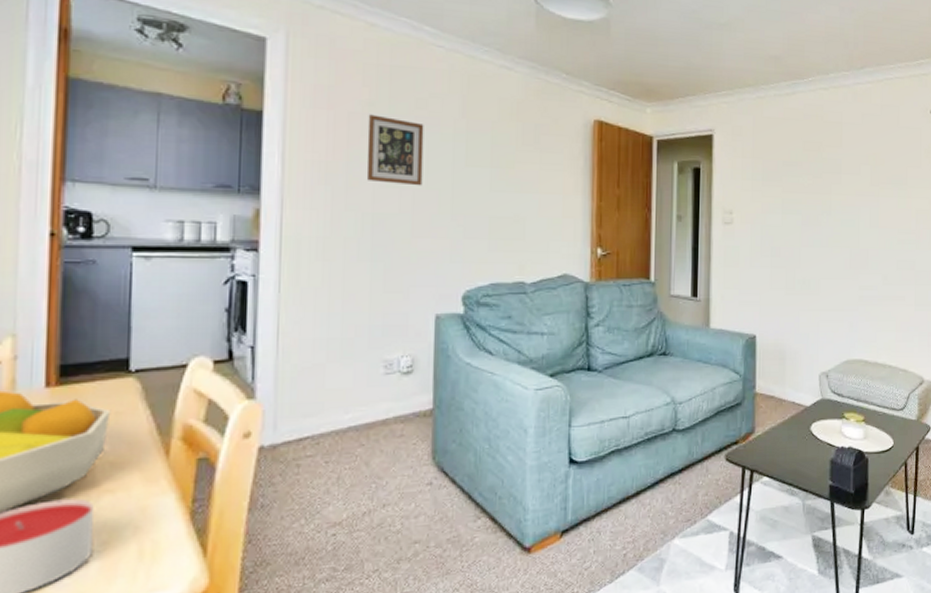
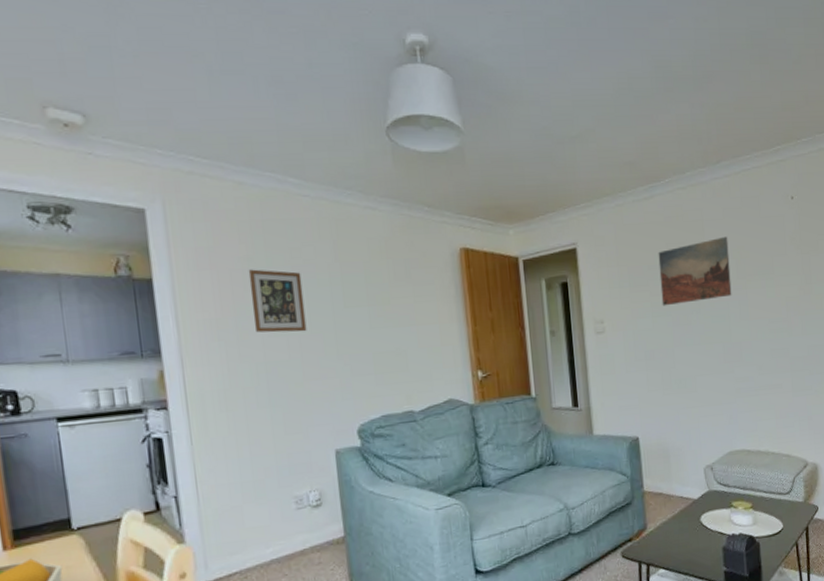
wall art: none [793,141,865,204] -> present [658,236,732,306]

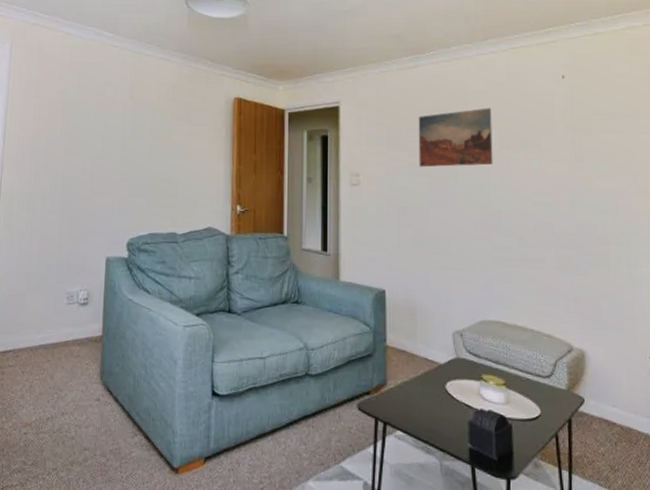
picture frame: present [248,269,307,333] -> none [60,100,102,154]

